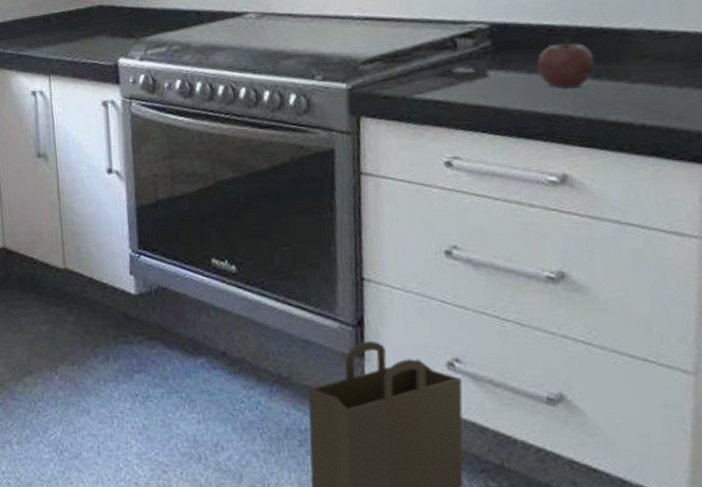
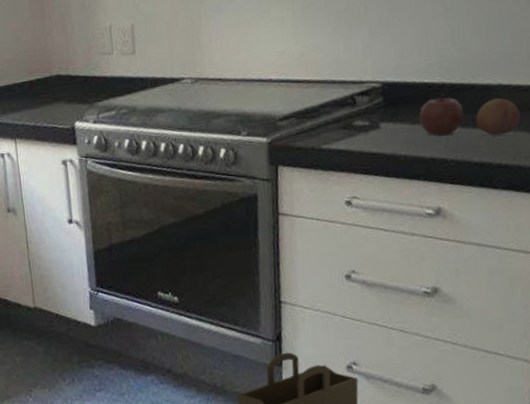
fruit: none [610,45,669,91] -> present [475,97,520,136]

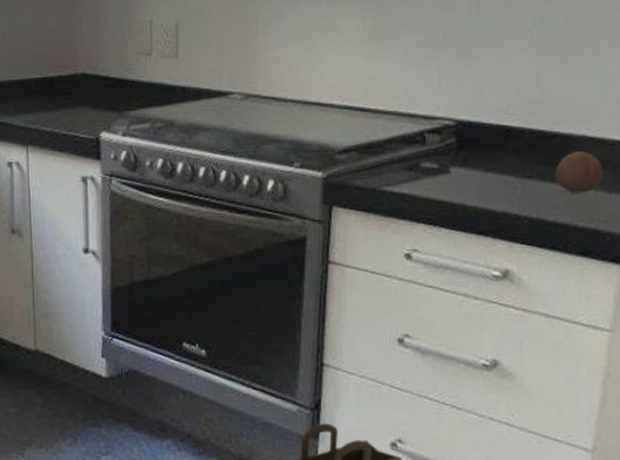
fruit: present [418,94,464,135] -> none [493,140,543,188]

